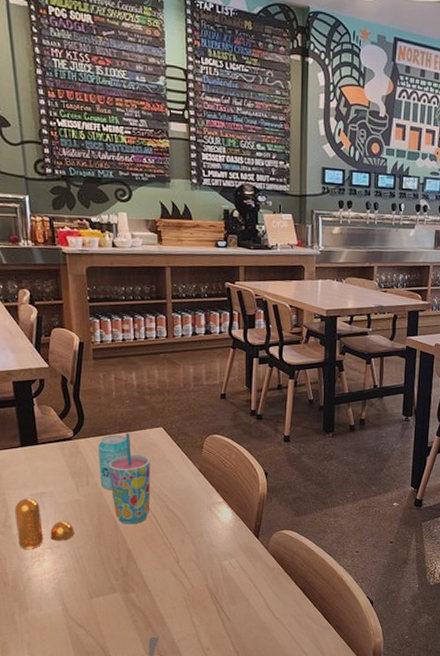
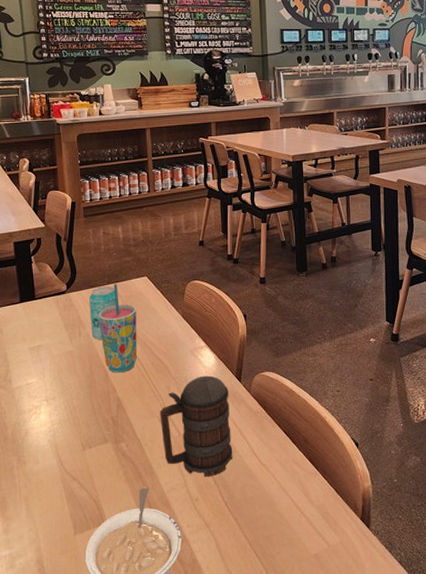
pepper shaker: present [15,498,75,549] -> none [14,351,68,402]
beer mug: none [172,531,247,628] -> present [160,375,233,477]

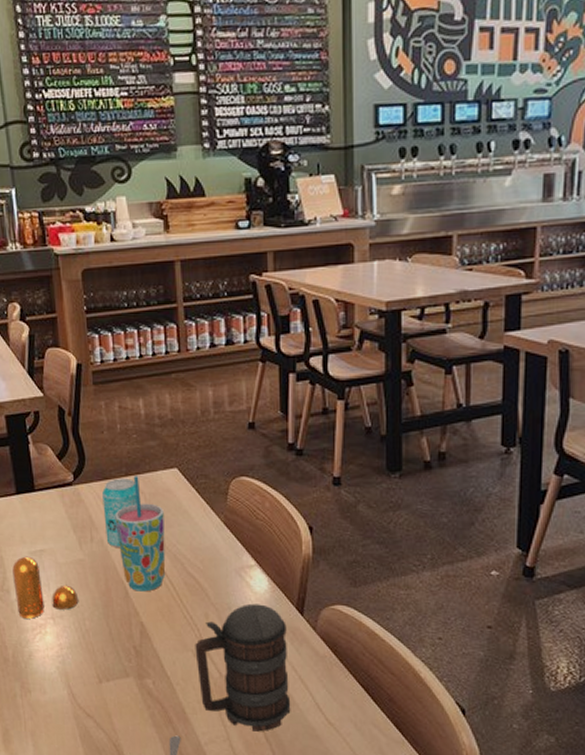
pepper shaker: none [14,351,68,402] -> present [12,556,79,619]

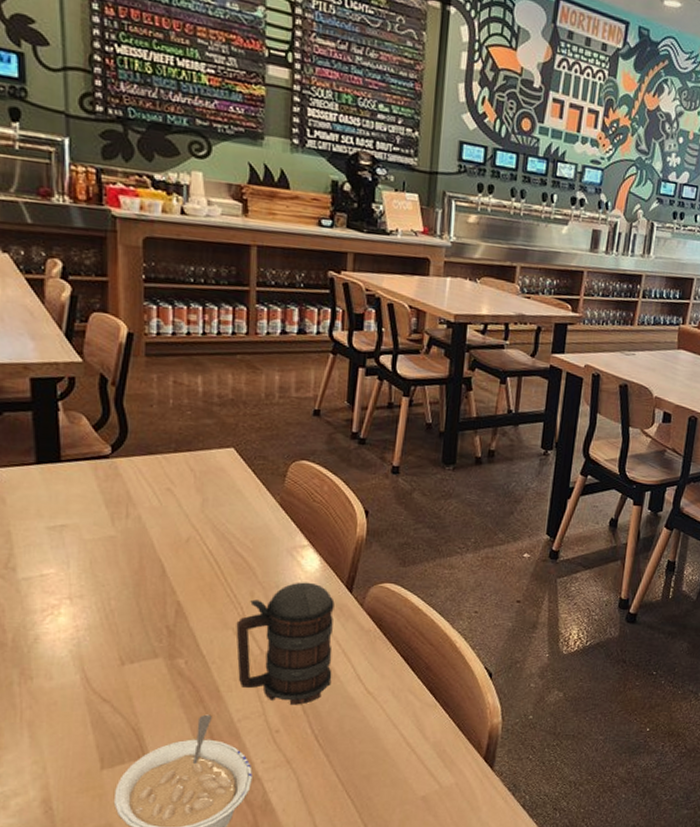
pepper shaker: present [12,556,79,619] -> none [22,531,105,599]
beverage can: present [102,478,137,547] -> none [144,454,186,525]
cup: present [115,476,166,592] -> none [157,452,215,570]

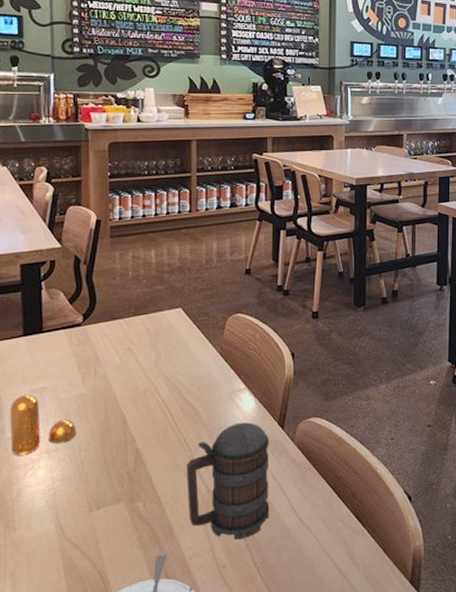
pepper shaker: none [22,531,105,599] -> present [9,394,77,455]

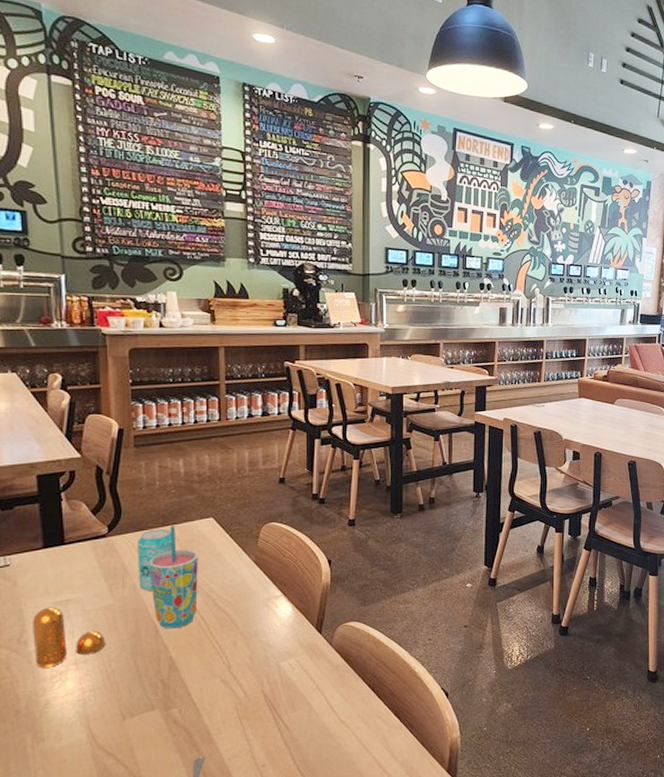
beverage can: none [109,318,143,380] -> present [137,528,173,591]
cup: none [120,316,166,420] -> present [149,526,198,629]
beer mug: present [186,422,270,540] -> none [222,628,309,740]

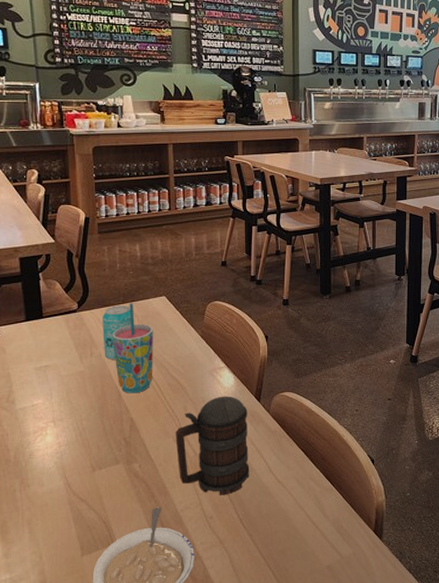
pepper shaker: present [33,607,106,668] -> none [18,371,78,424]
beer mug: none [222,628,309,740] -> present [175,396,250,495]

